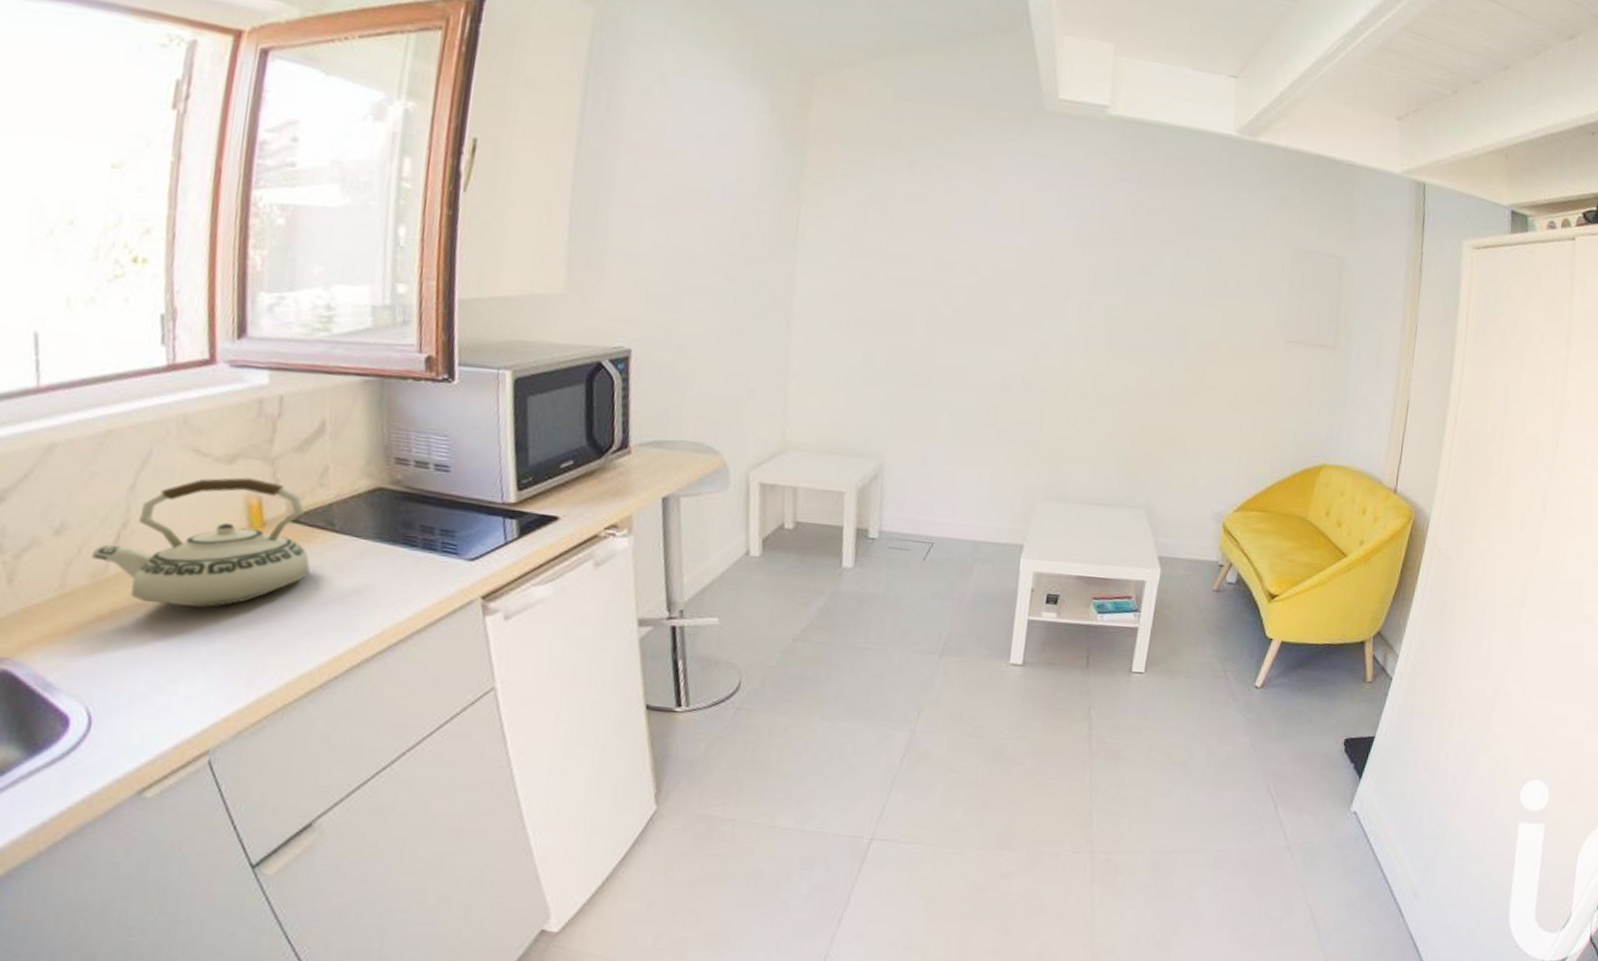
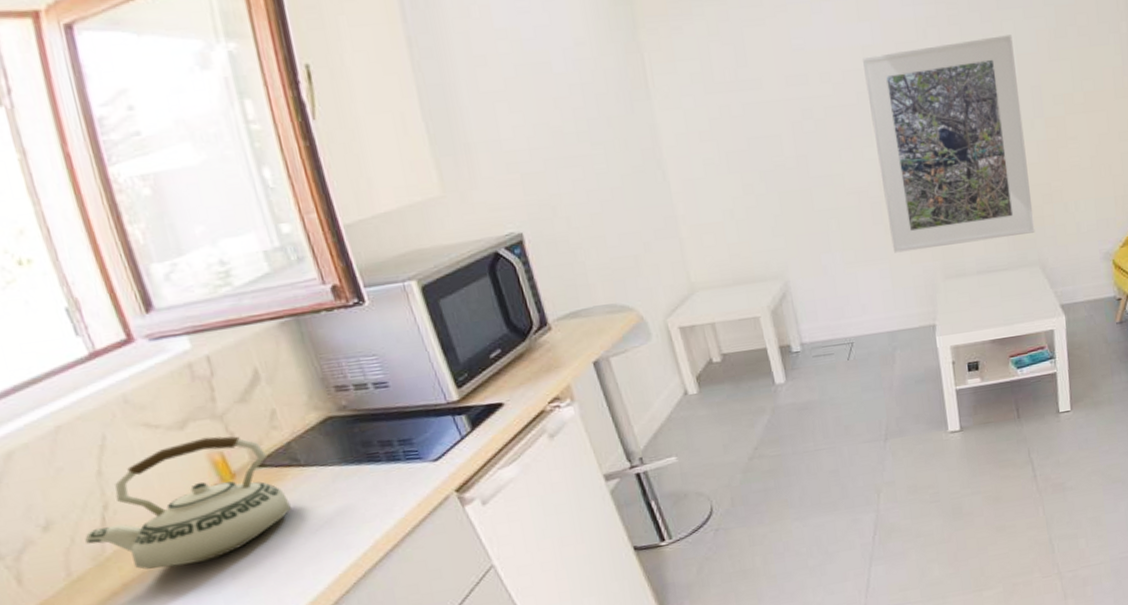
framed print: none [998,258,1170,475] -> present [863,35,1035,253]

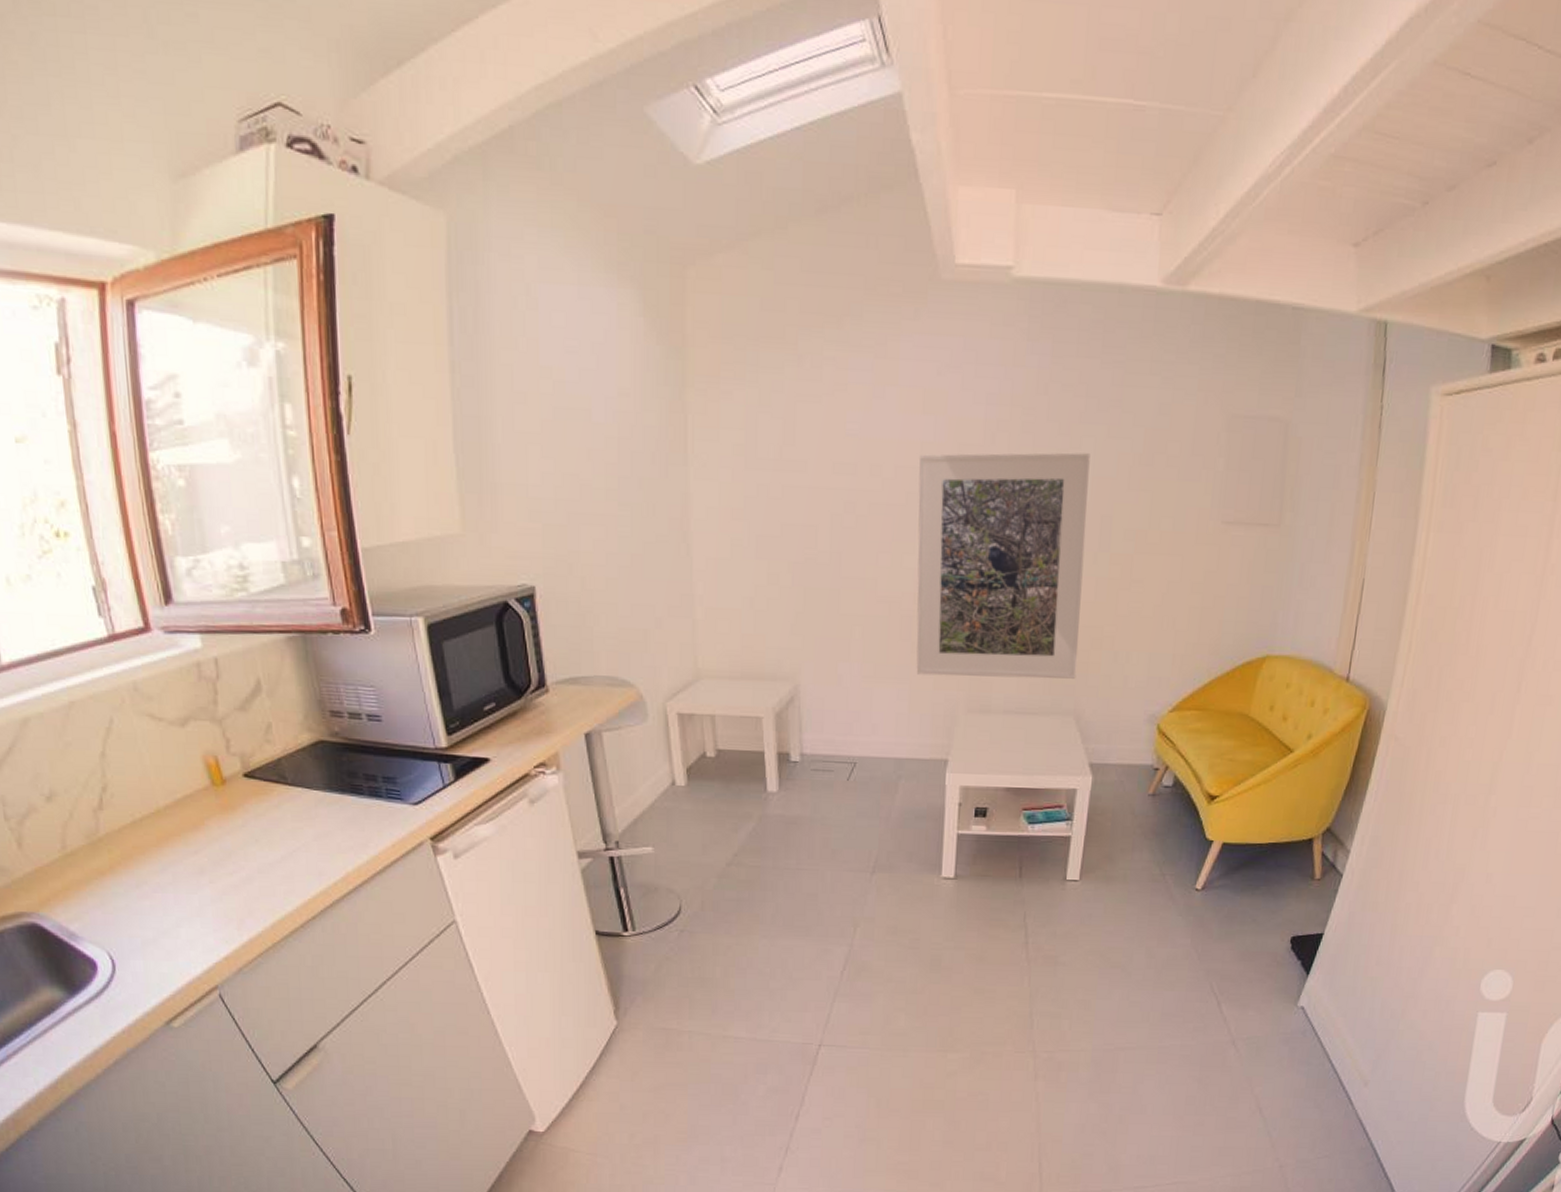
teakettle: present [85,435,291,570] -> none [82,738,273,860]

